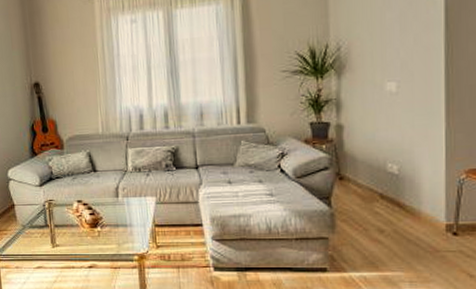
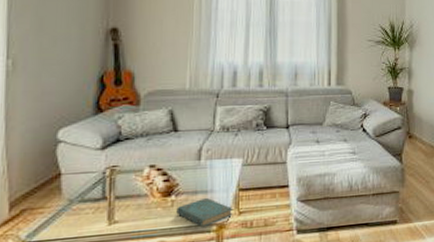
book: none [103,231,152,256] -> present [176,198,234,228]

